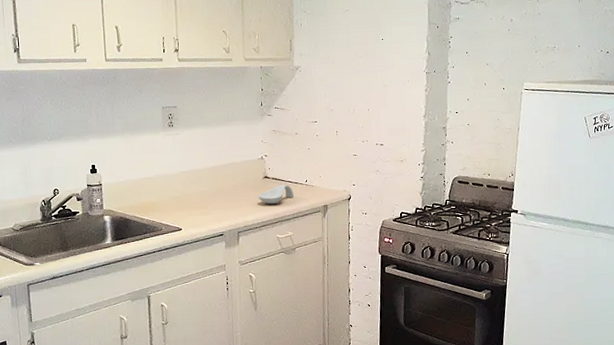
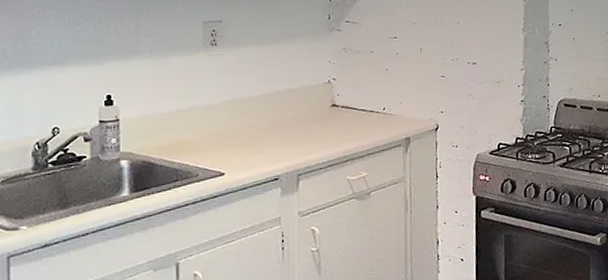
spoon rest: present [258,184,294,205] -> none [323,113,369,139]

